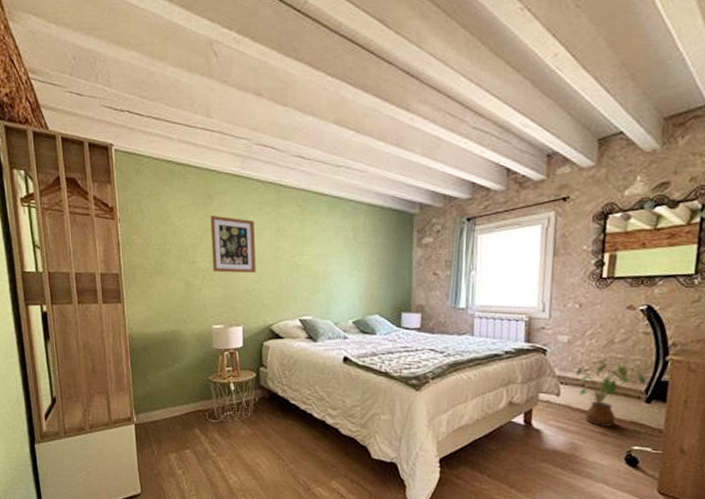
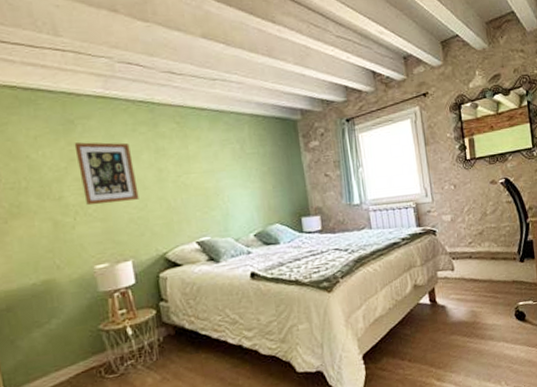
house plant: present [575,362,647,428] -> none [462,232,518,291]

